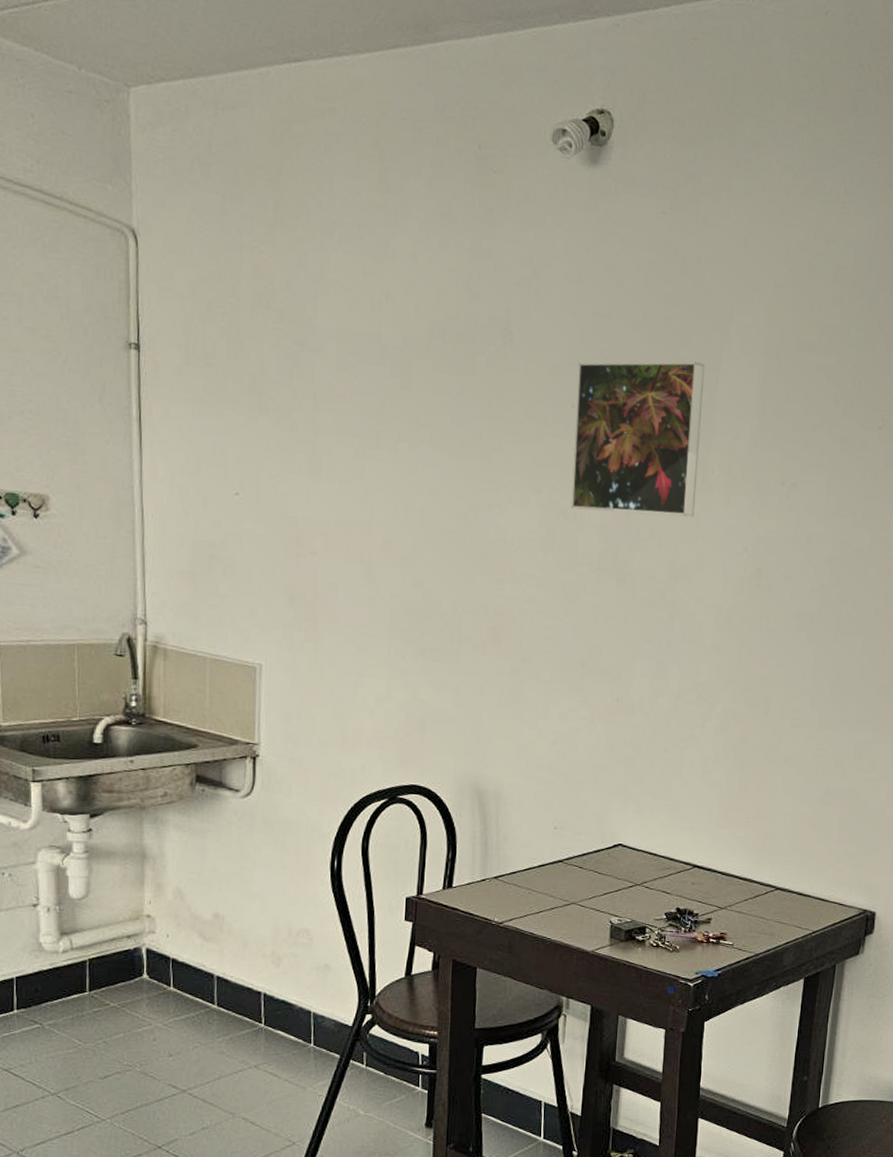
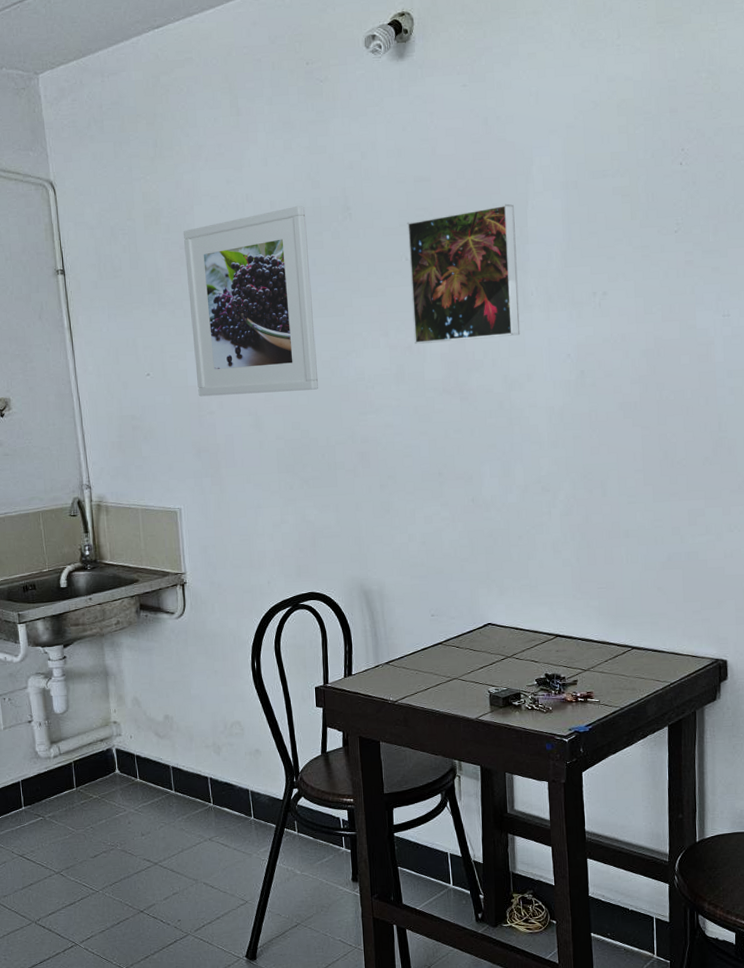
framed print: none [299,318,458,544] -> present [183,205,319,397]

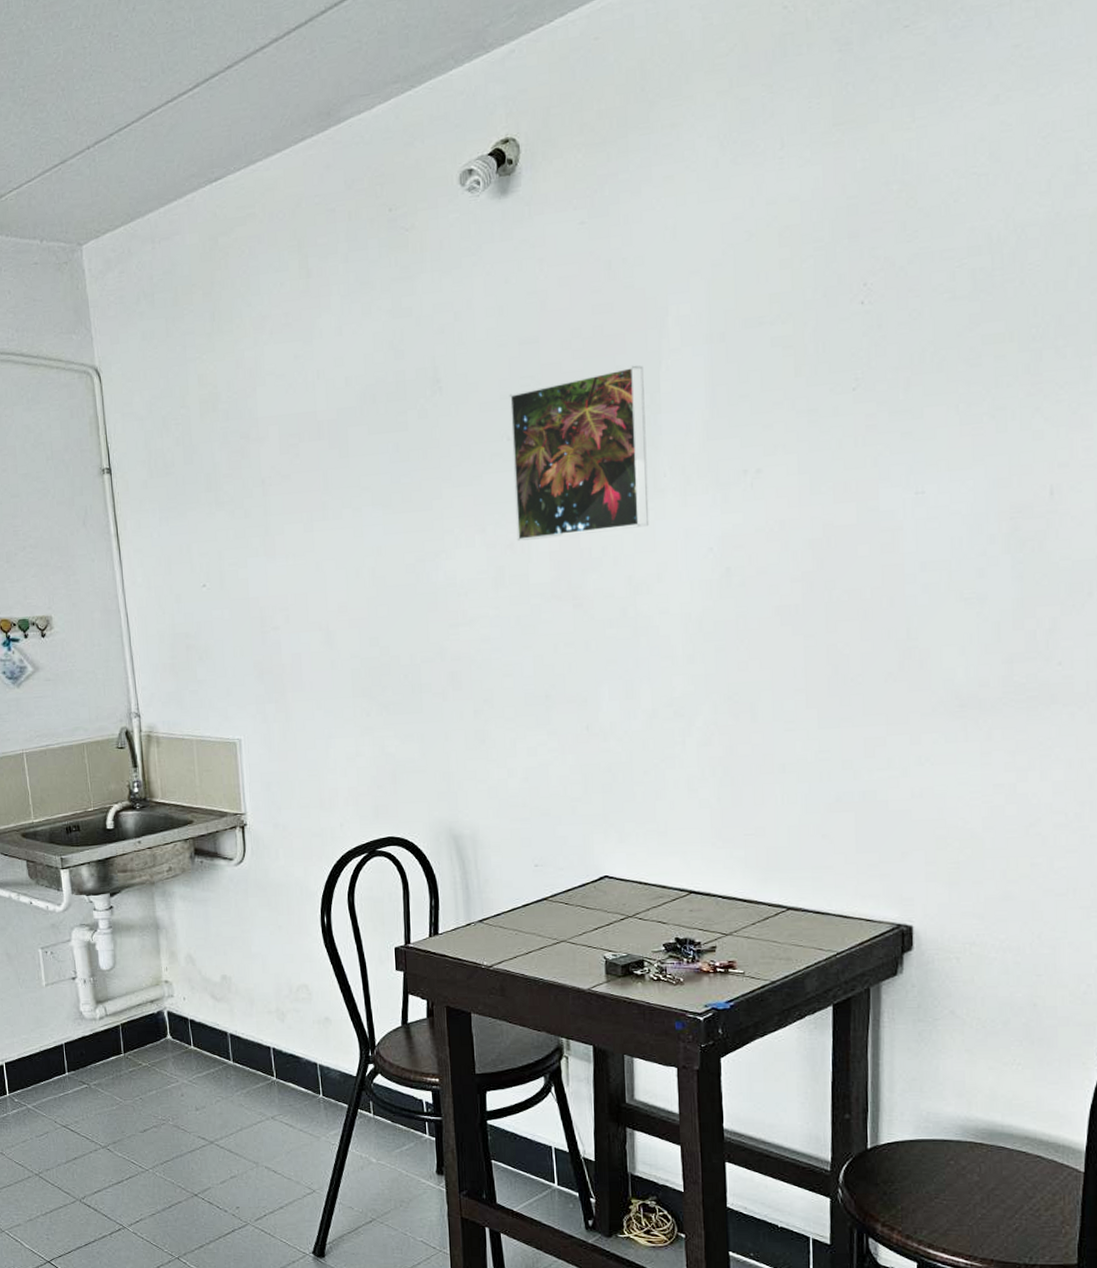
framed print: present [183,205,319,397] -> none [244,380,402,610]

